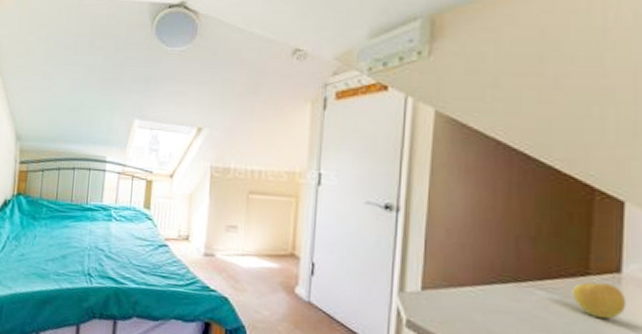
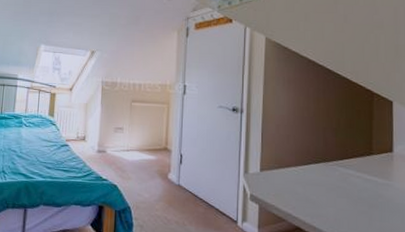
apple: present [572,282,627,319] -> none [362,159,398,186]

